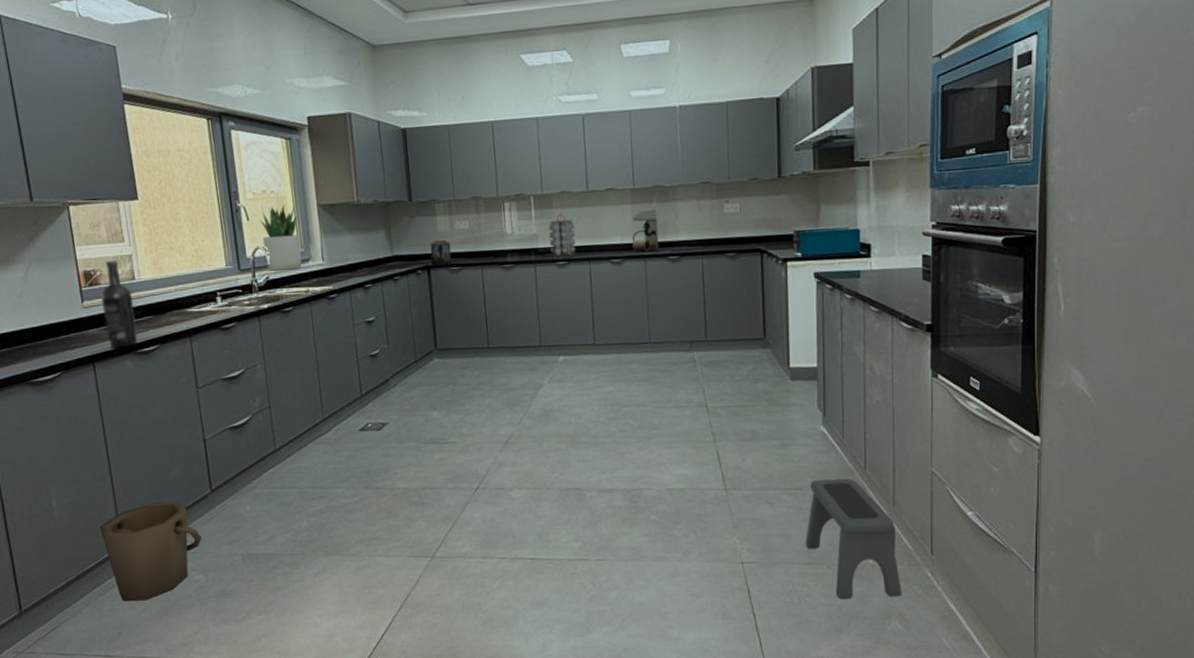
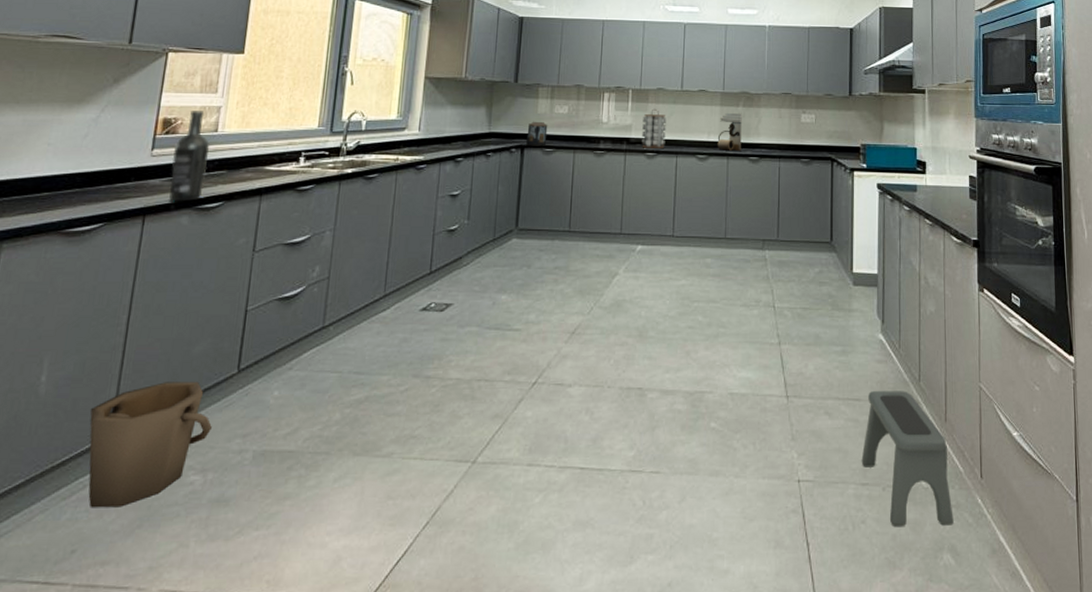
planter: present [260,203,302,271] -> none [361,73,404,136]

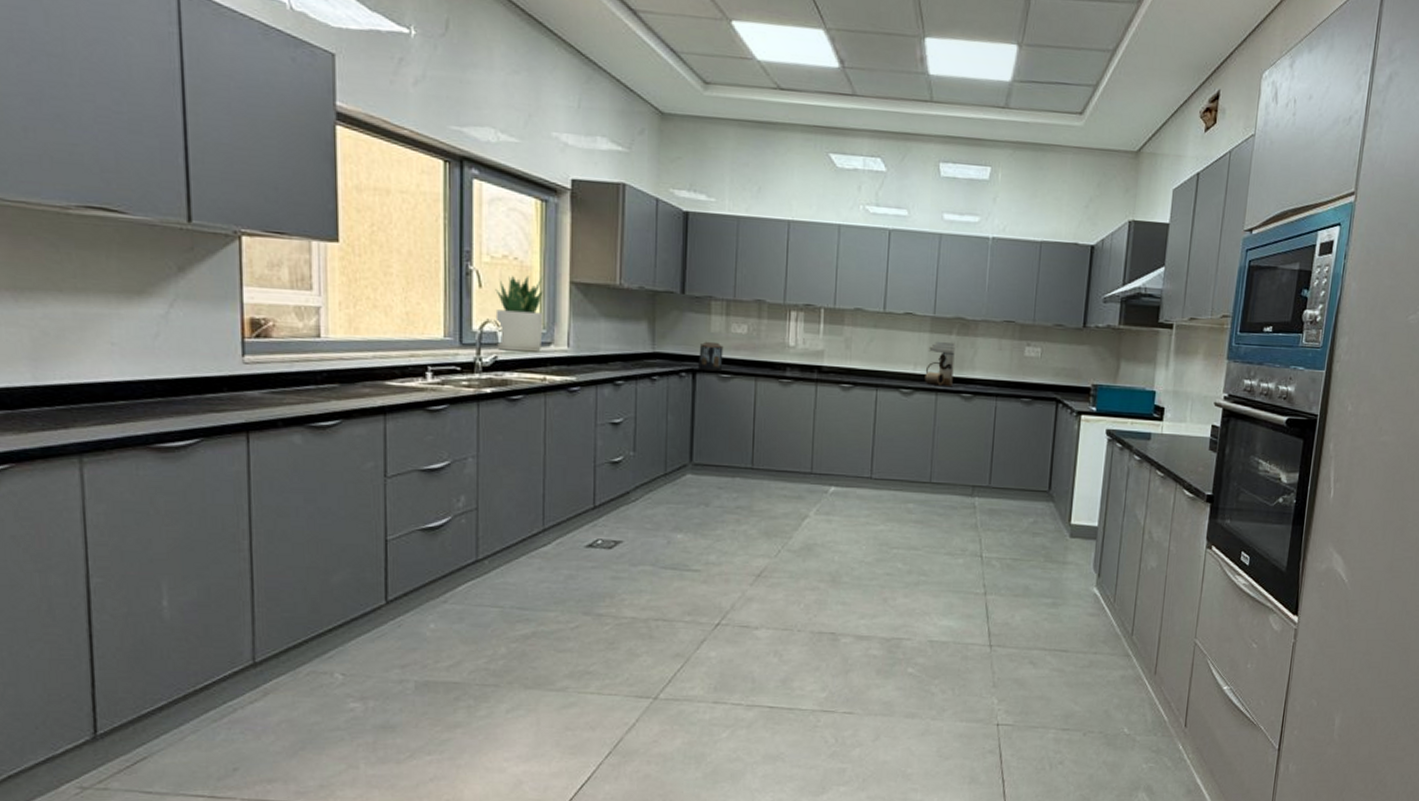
bucket: present [88,381,212,508] -> none [227,611,365,731]
wine bottle: present [169,111,210,202] -> none [269,310,315,419]
planter: none [361,73,404,136] -> present [495,275,543,352]
spice rack: present [642,108,666,150] -> none [836,332,865,381]
step stool: present [861,391,954,526] -> none [1063,643,1154,768]

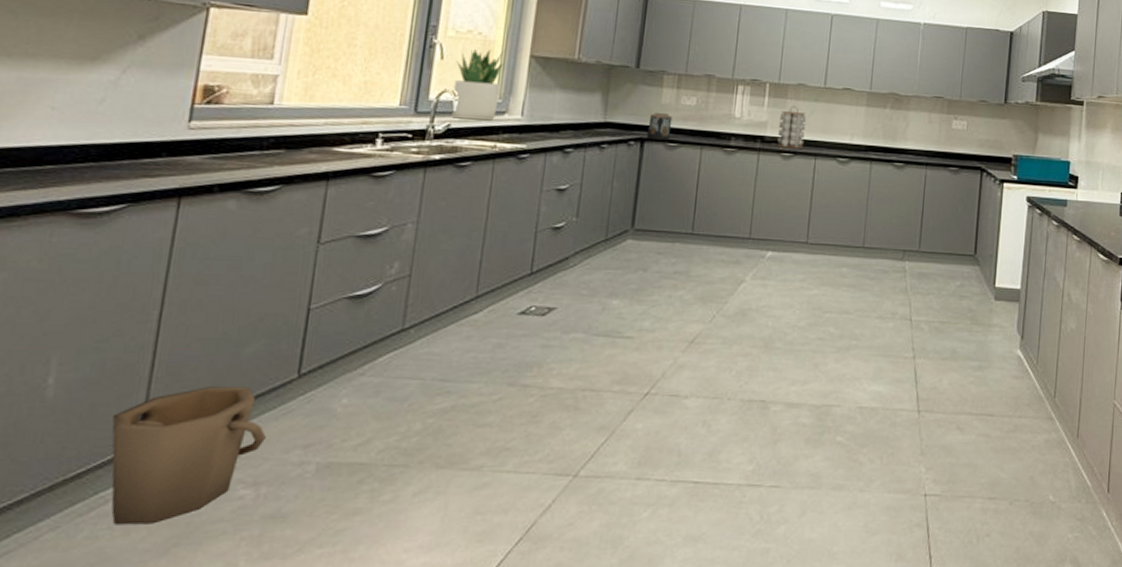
bucket: none [227,611,365,731] -> present [111,386,266,525]
spice rack: none [836,332,865,381] -> present [777,105,806,150]
paper towel holder: present [924,341,955,386] -> none [860,114,889,156]

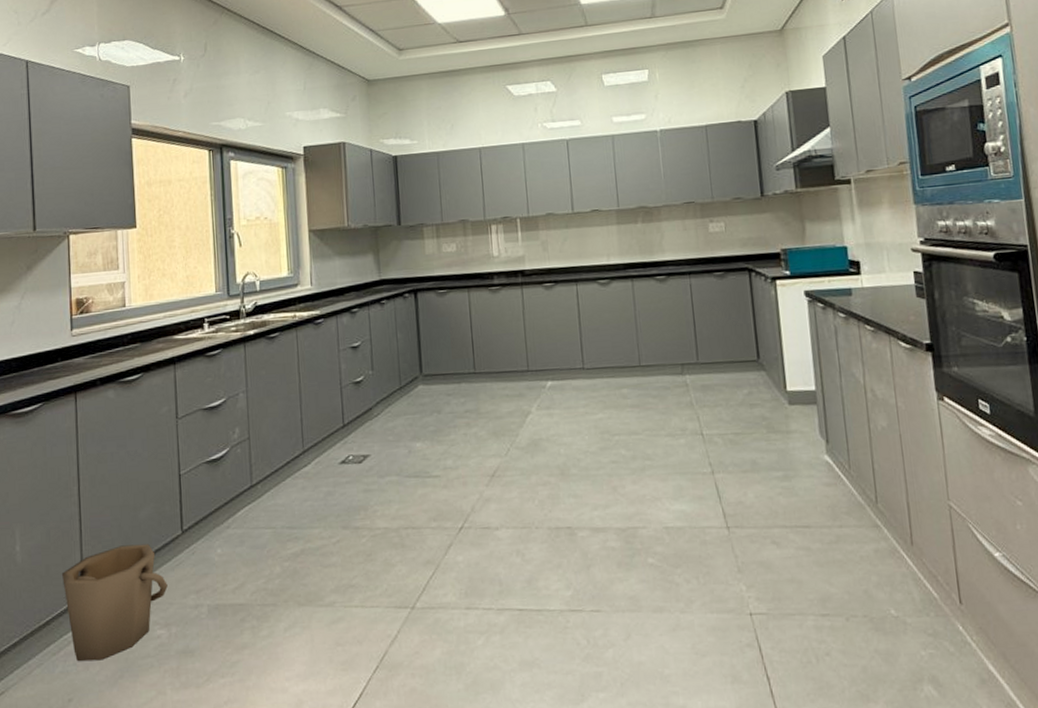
planter: present [451,49,505,121] -> none [252,228,291,297]
canister: present [642,112,673,141] -> none [415,262,439,290]
spice rack: present [777,105,806,150] -> none [535,235,563,280]

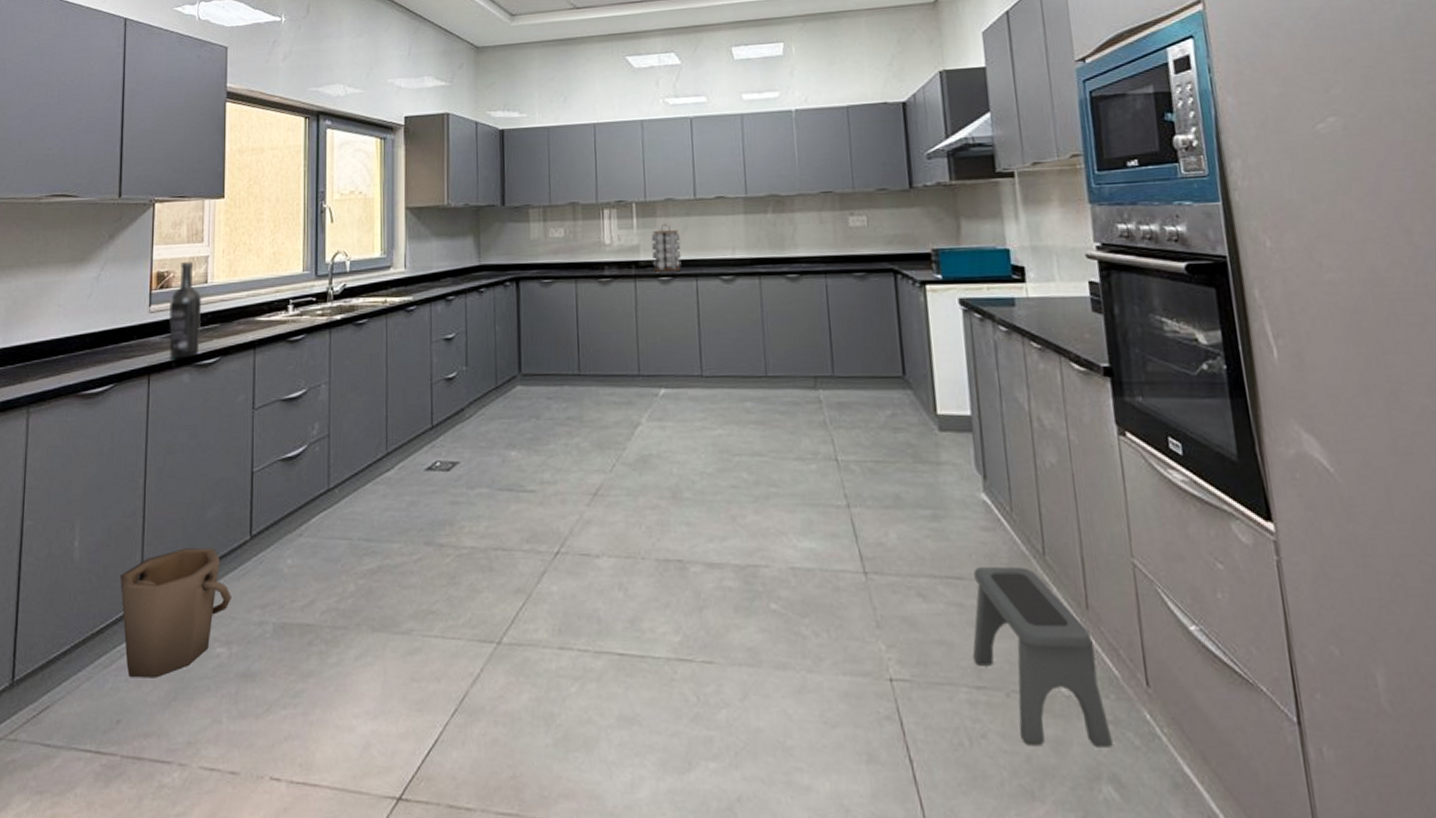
wine bottle: none [90,288,123,378] -> present [168,262,202,359]
spice rack: none [535,235,563,280] -> present [651,223,682,273]
step stool: none [818,514,932,658] -> present [972,567,1113,748]

